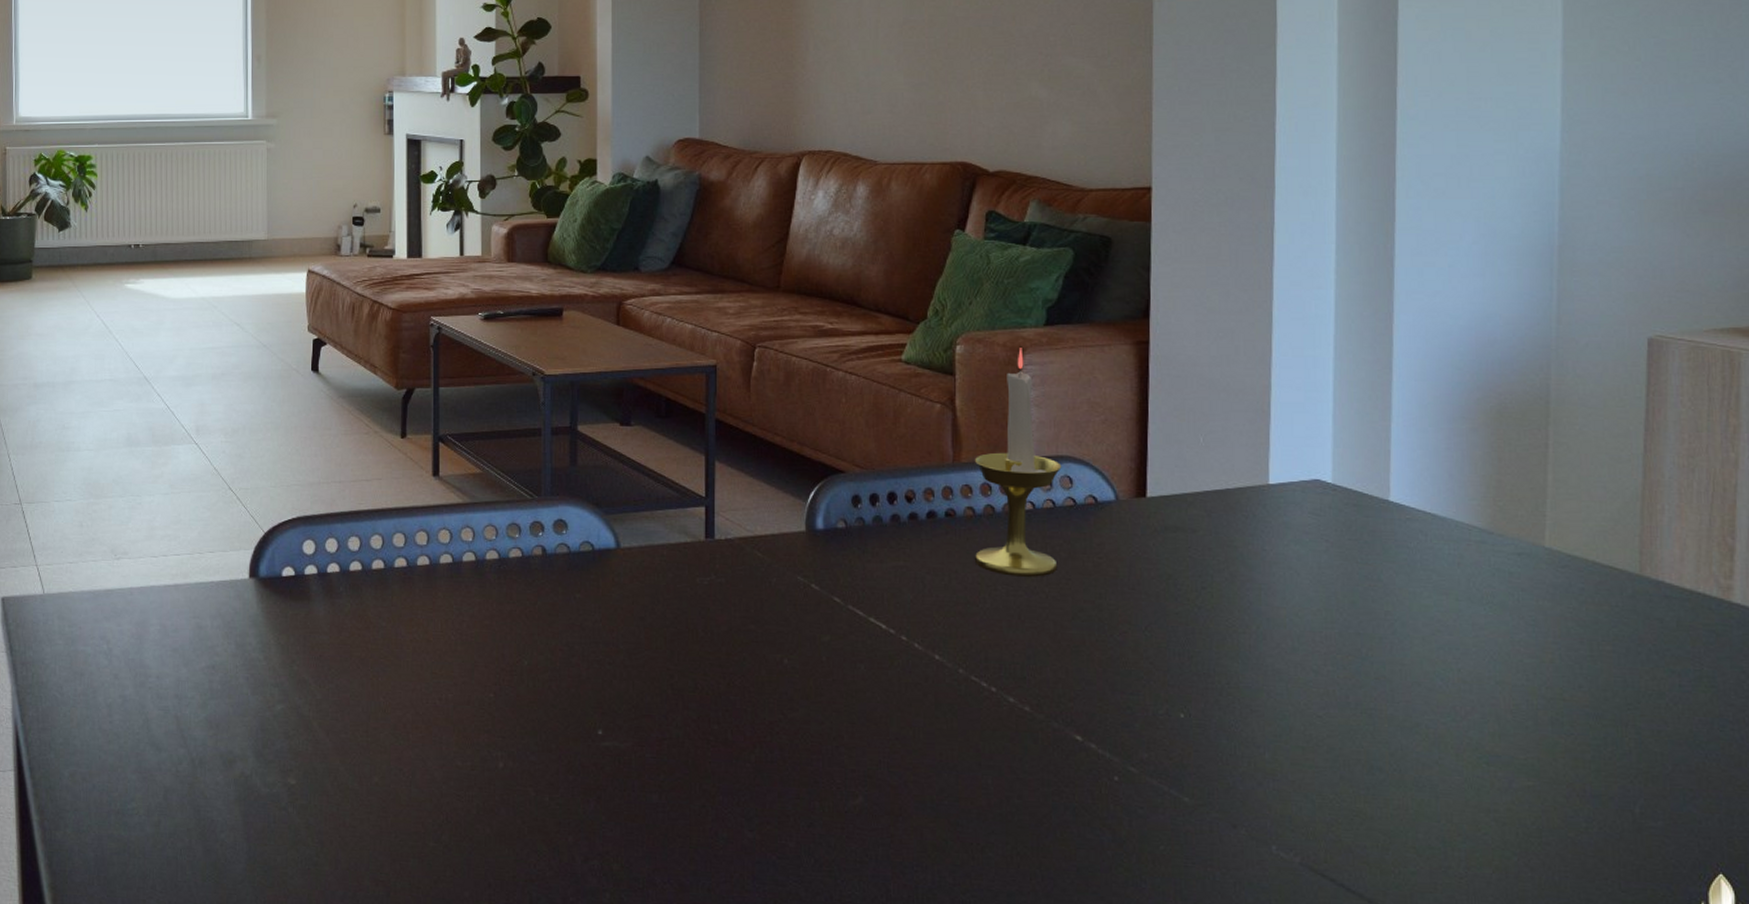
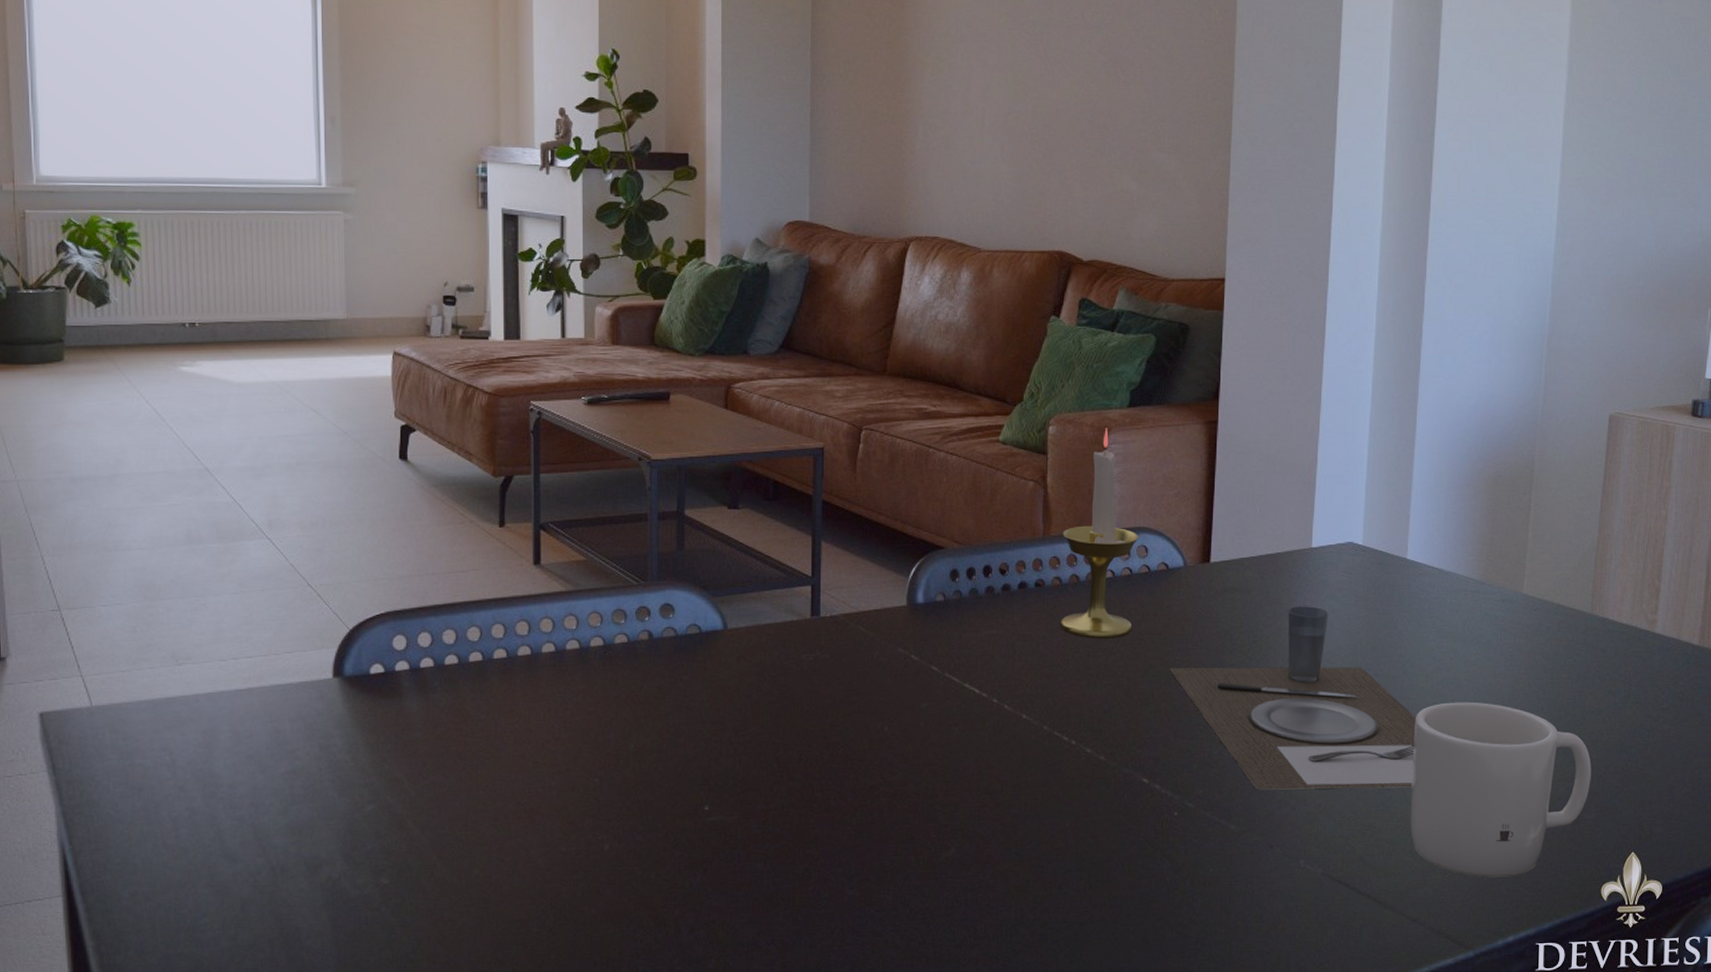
place setting: none [1103,550,1412,770] -> present [1169,606,1416,790]
mug: none [1409,671,1655,890] -> present [1410,702,1592,878]

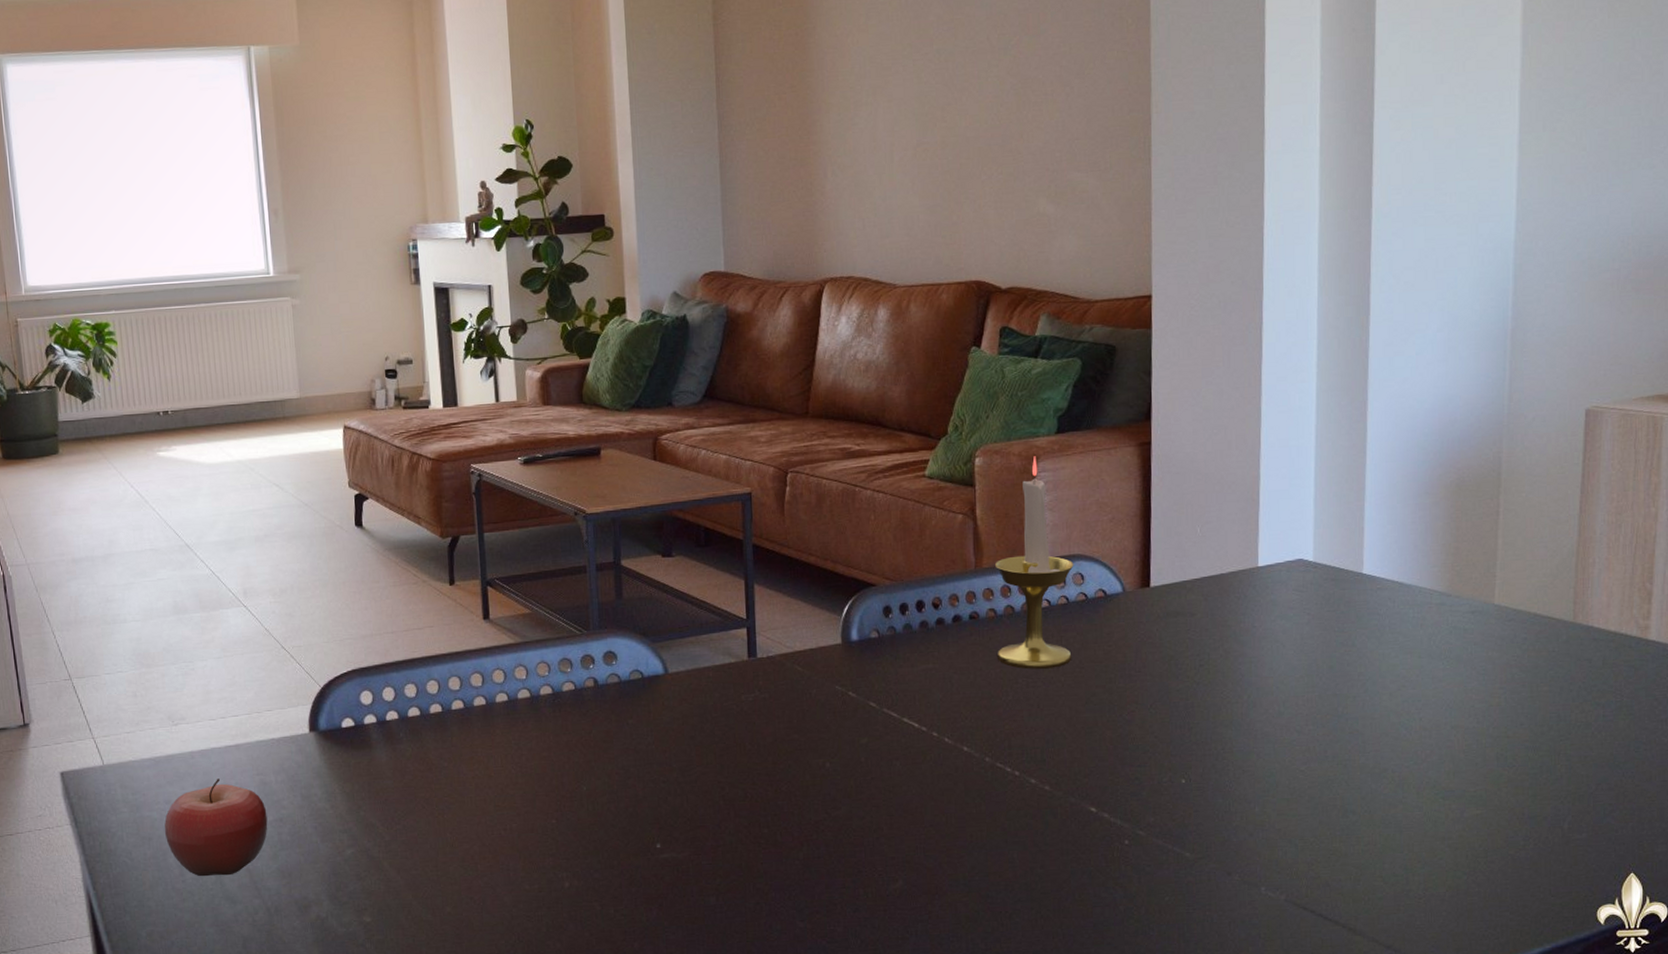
fruit: none [158,725,279,832] -> present [164,779,268,877]
place setting: present [1169,606,1416,790] -> none [1113,627,1381,817]
mug: present [1410,702,1592,878] -> none [1378,719,1581,902]

